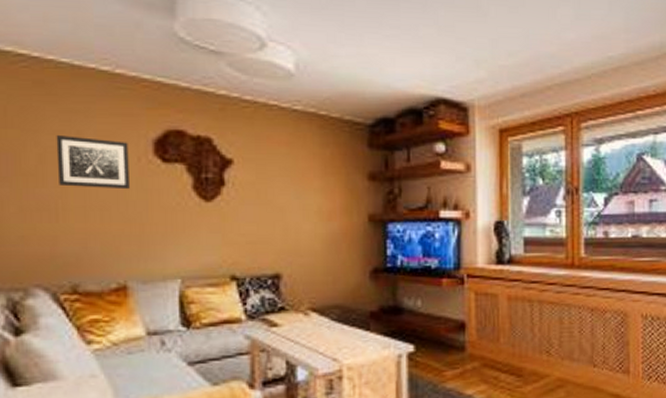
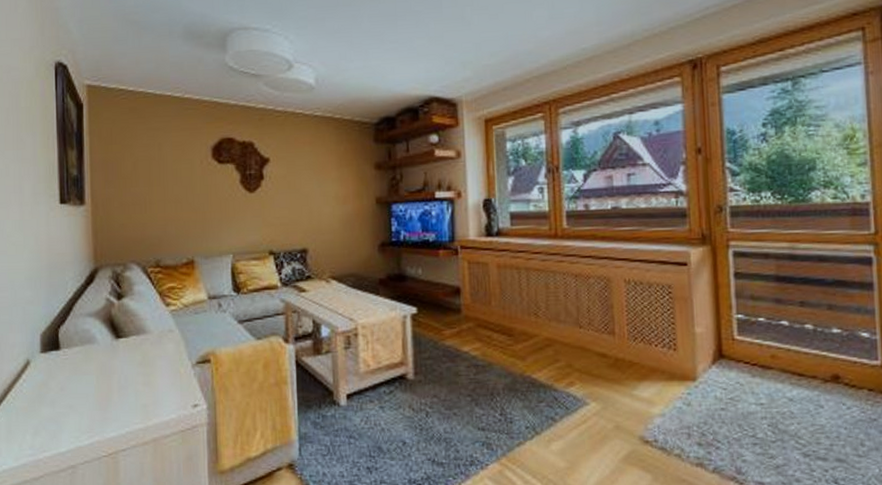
wall art: present [56,135,130,190] -> none [145,147,195,186]

